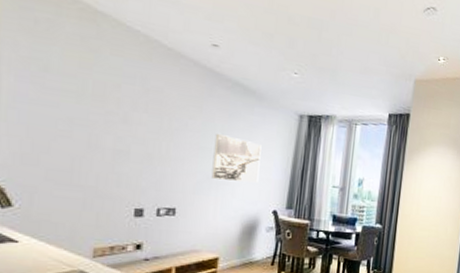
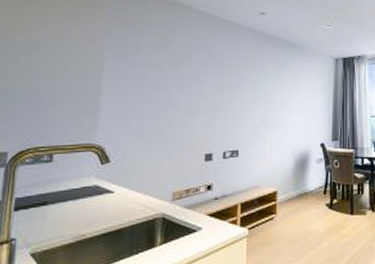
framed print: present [211,133,262,183] -> none [266,82,306,121]

